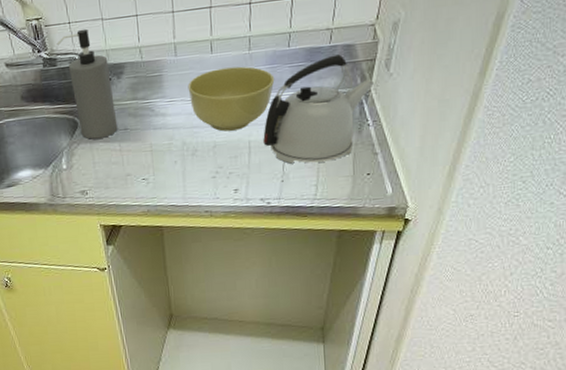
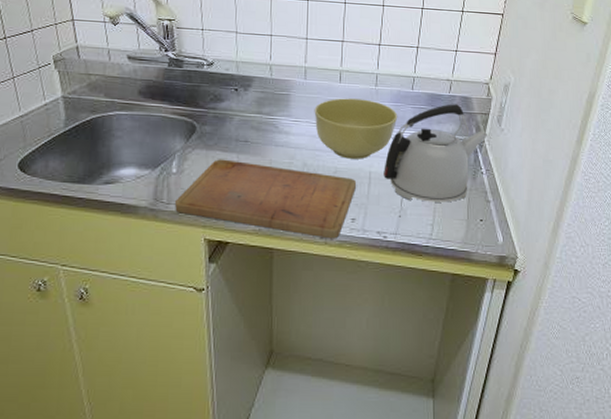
soap dispenser: present [56,28,118,140] -> none [186,37,239,147]
cutting board: none [70,149,236,212] -> present [175,159,356,239]

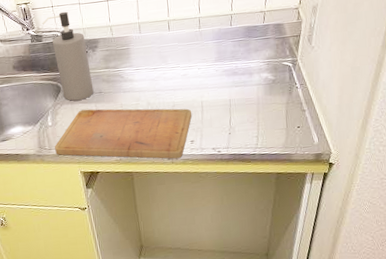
soap dispenser: none [186,37,239,147] -> present [42,11,94,101]
bowl: present [314,98,398,159] -> none [150,41,221,94]
kettle: present [384,104,488,203] -> none [213,31,301,119]

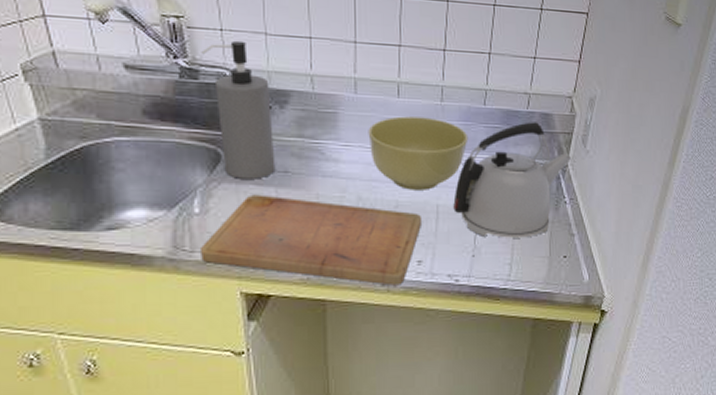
bowl: none [150,41,221,94] -> present [368,116,469,190]
kettle: none [213,31,301,119] -> present [453,122,572,238]

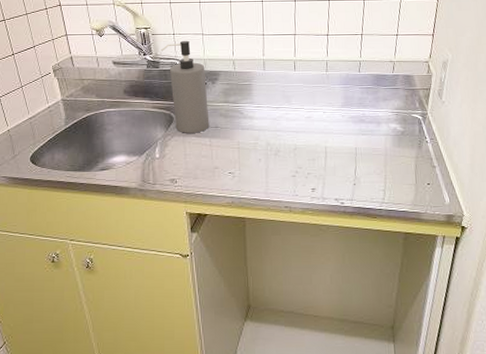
cutting board: present [201,194,421,286] -> none [160,143,314,207]
bowl: present [368,116,469,190] -> none [273,84,348,137]
kettle: present [453,122,572,238] -> none [338,82,431,170]

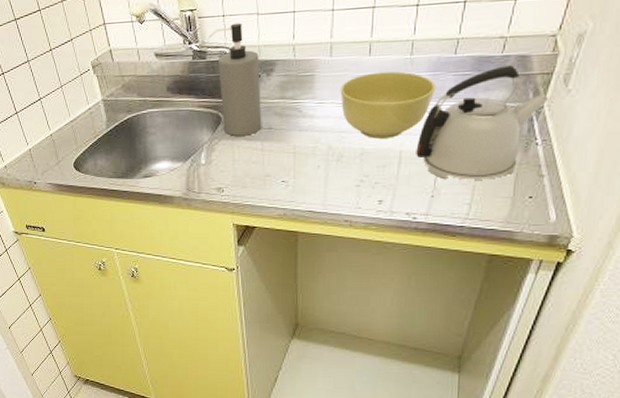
bowl: none [273,84,348,137] -> present [340,71,436,139]
kettle: none [338,82,431,170] -> present [416,65,550,180]

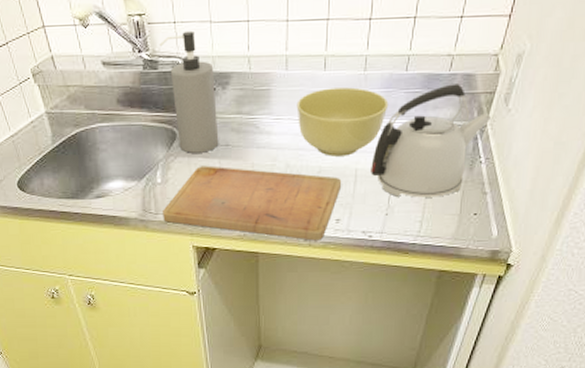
cutting board: none [206,148,384,221] -> present [163,165,341,241]

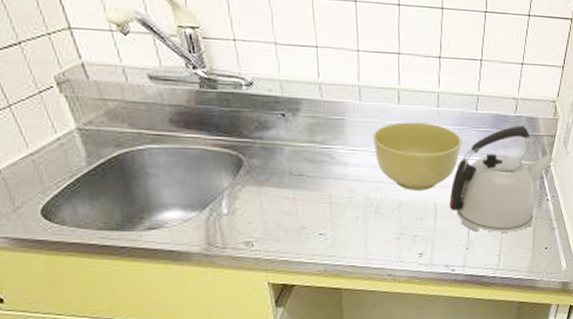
soap dispenser: present [159,30,219,153] -> none [217,50,292,182]
cutting board: present [163,165,341,241] -> none [231,196,422,275]

